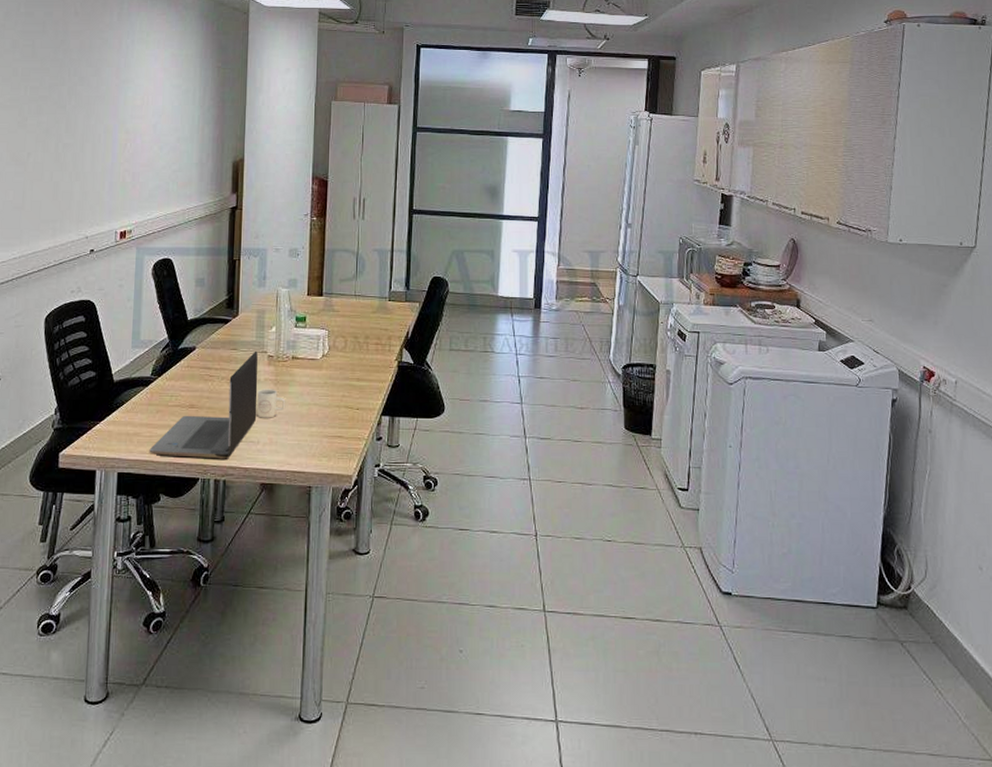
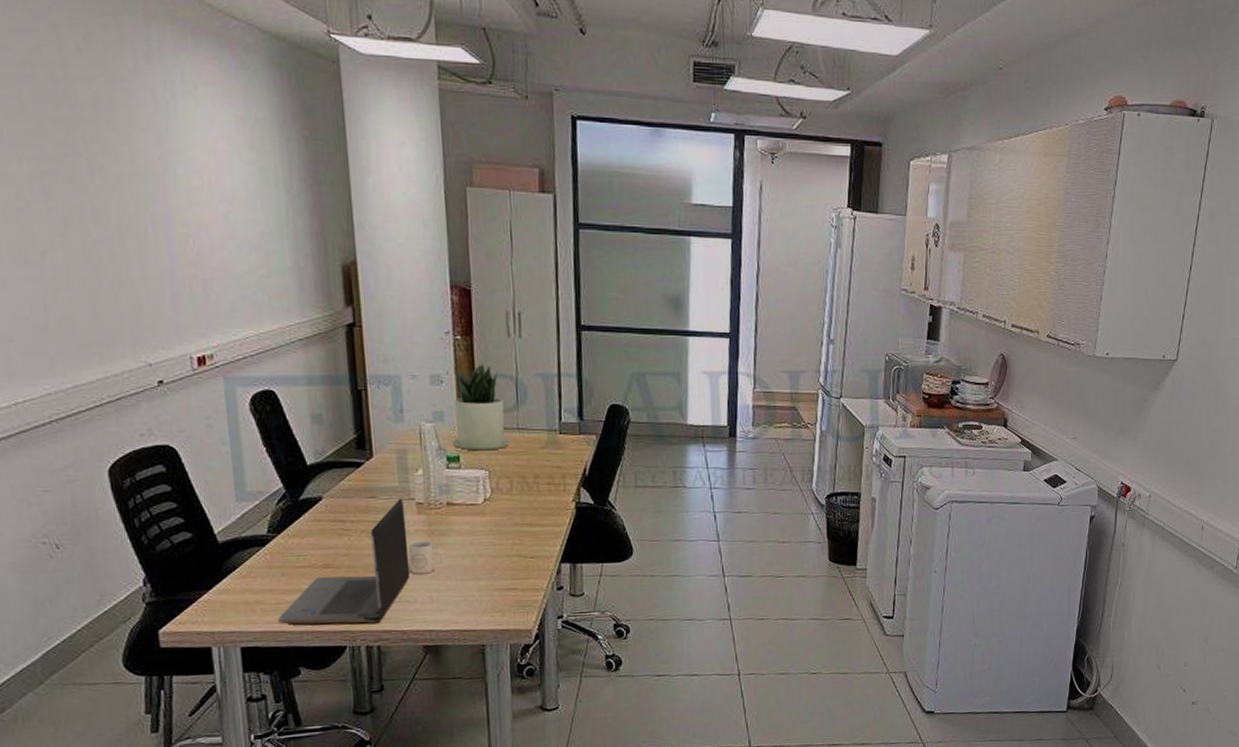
planter: none [301,240,348,313] -> present [452,363,510,451]

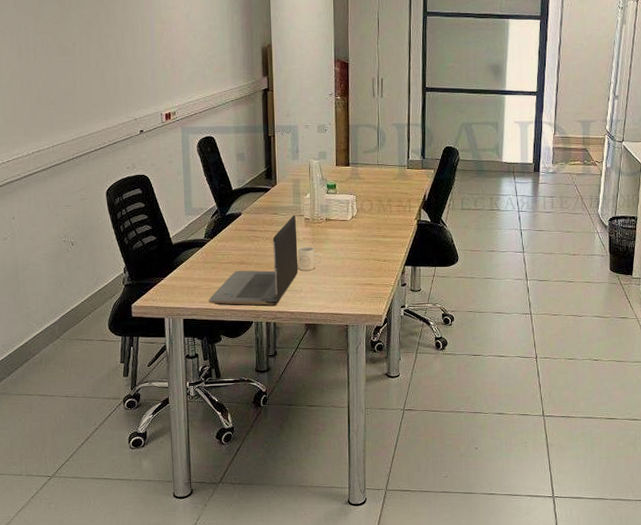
planter: present [452,363,510,451] -> none [331,116,372,181]

